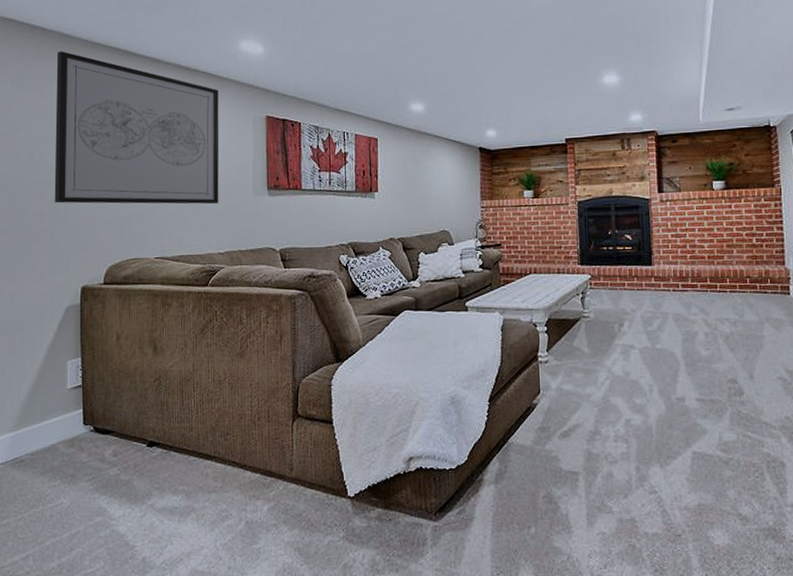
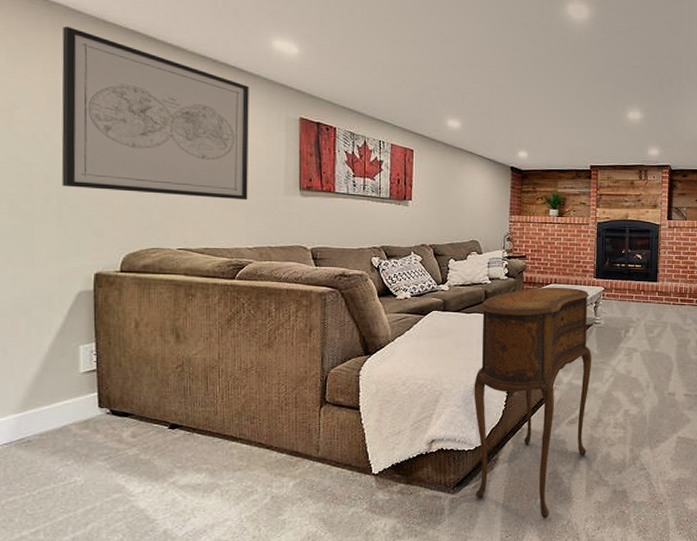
side table: none [452,277,584,553] -> present [474,287,592,519]

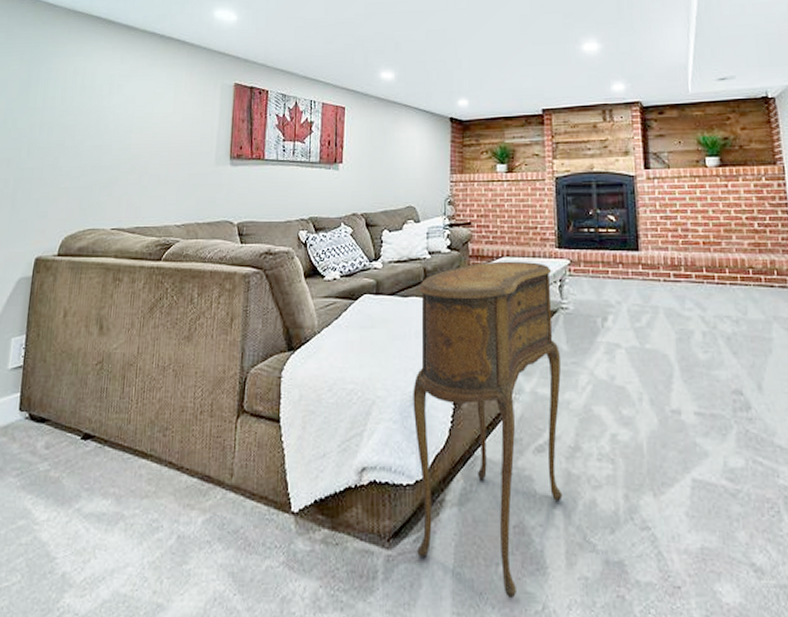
wall art: present [61,26,249,201] -> none [20,20,190,174]

